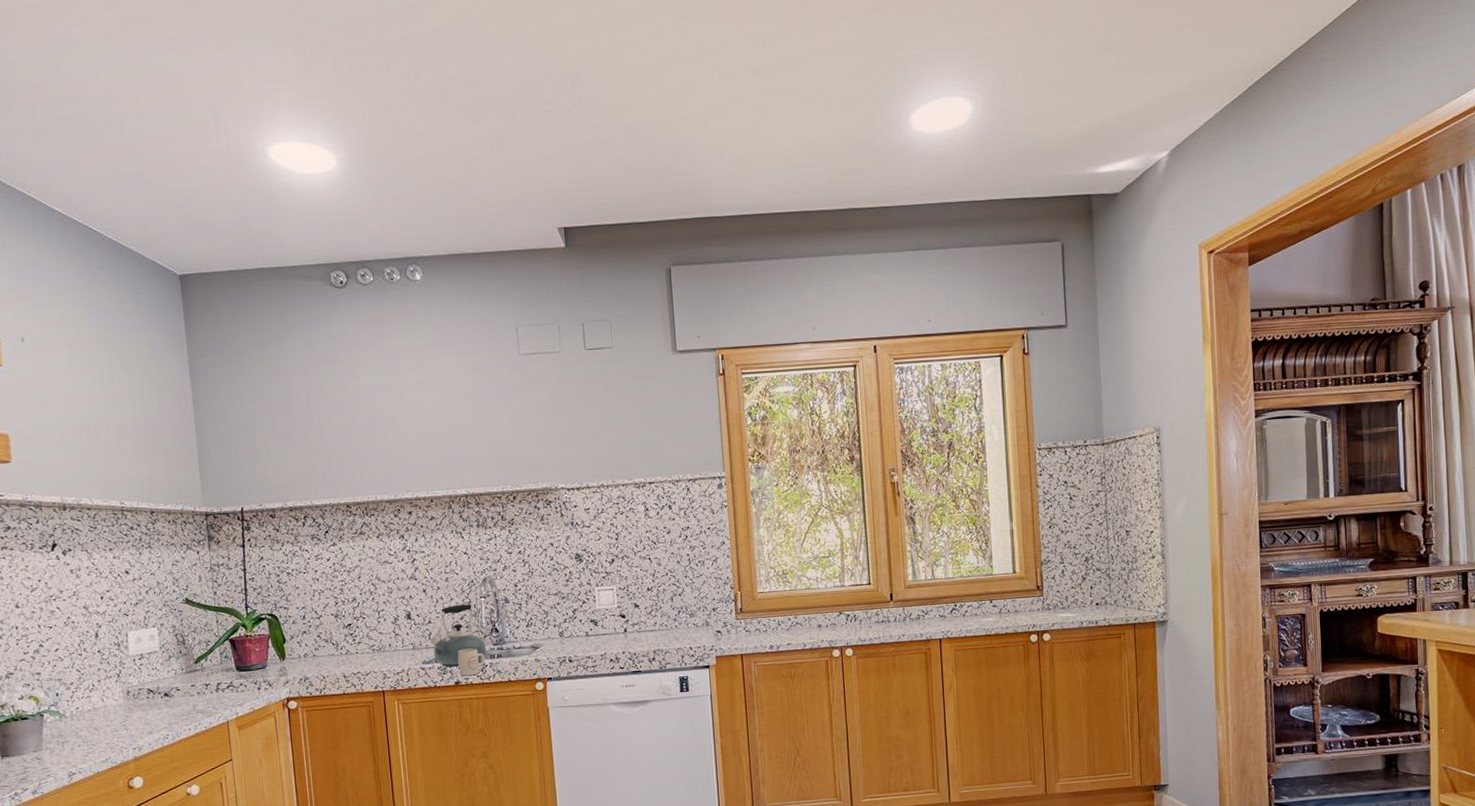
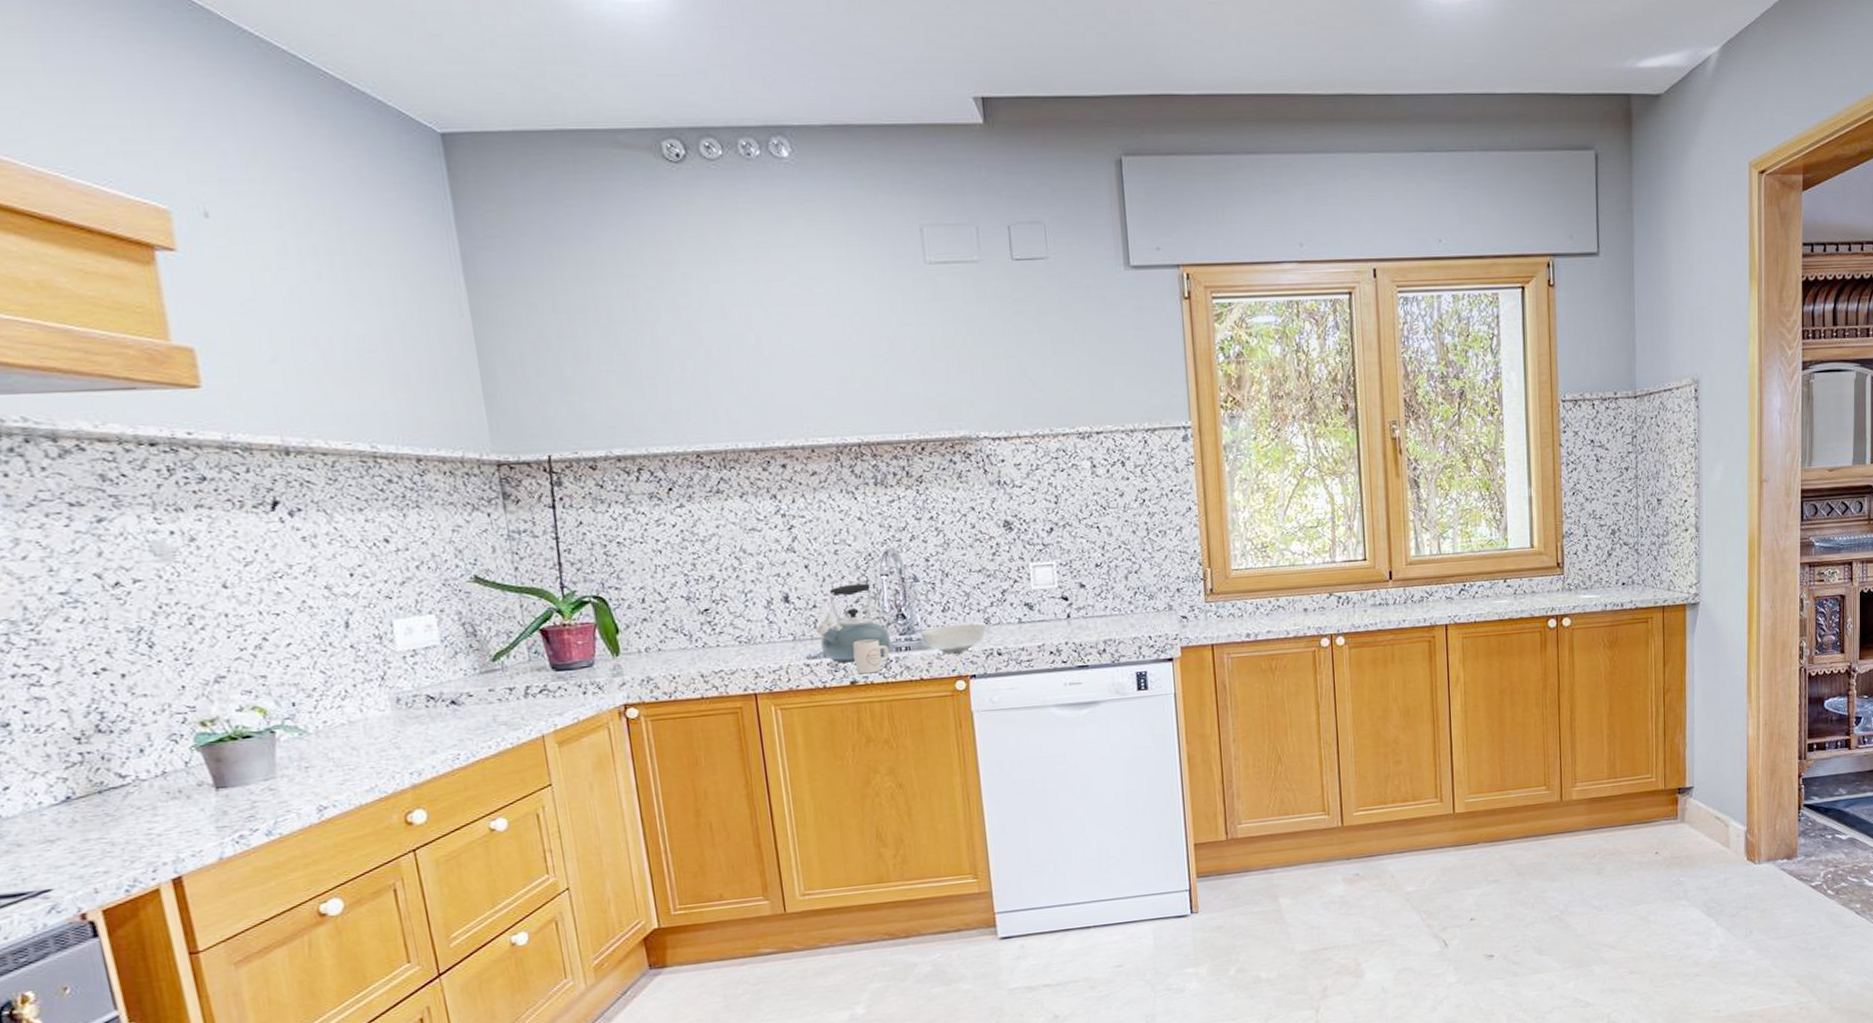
bowl: none [508,636,561,660] -> present [919,623,987,653]

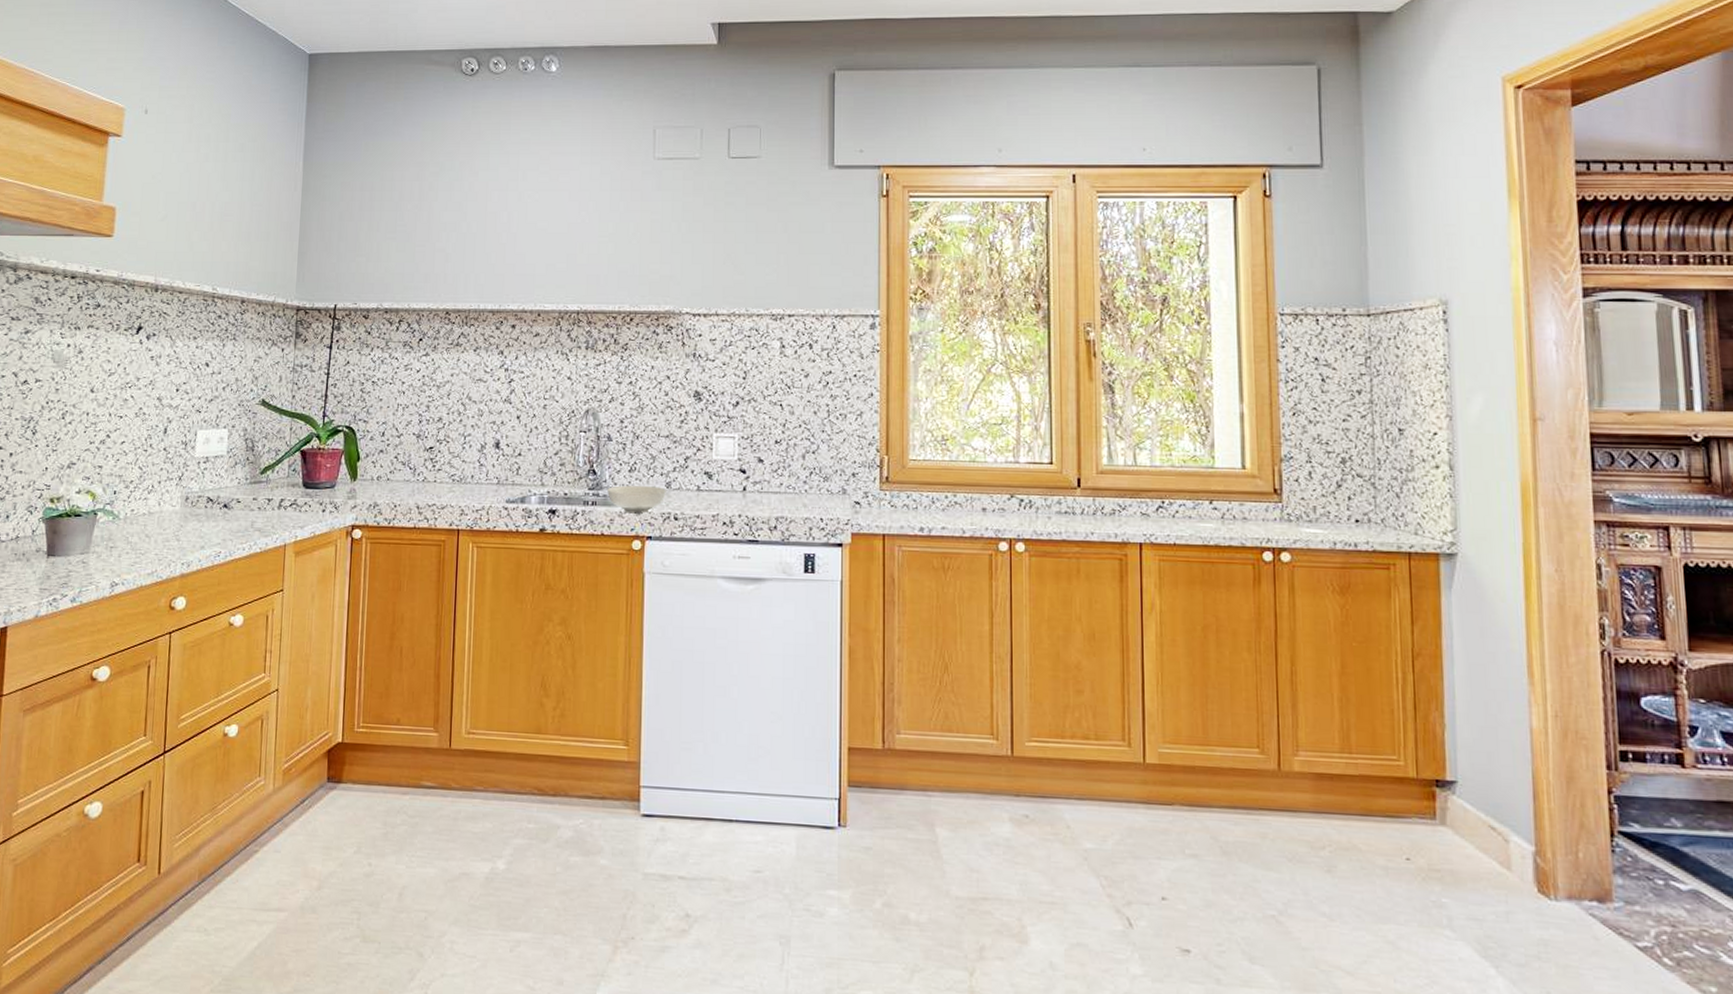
kettle: present [817,583,891,663] -> none [518,437,580,510]
mug: present [852,639,889,675] -> none [546,490,577,523]

